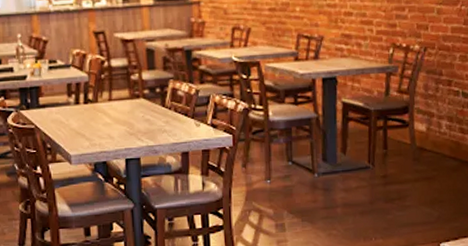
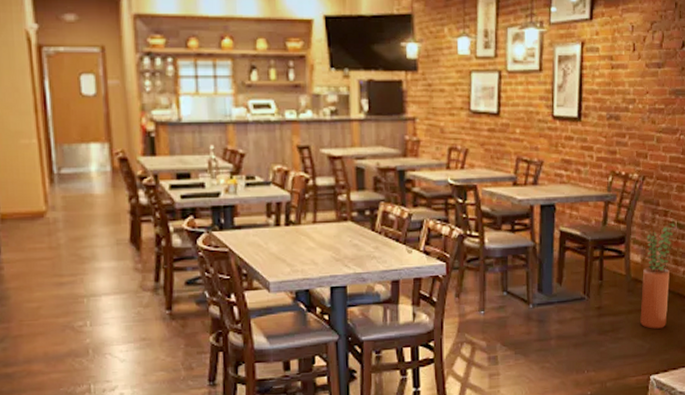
vase: none [427,87,460,197] -> present [640,218,675,329]

